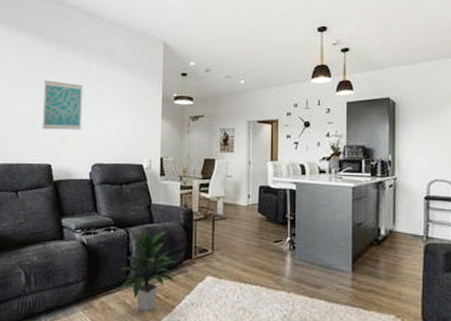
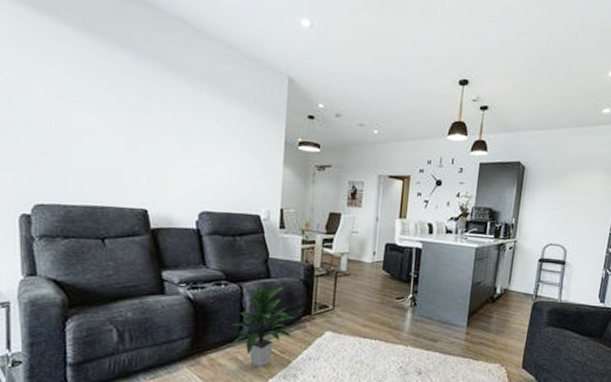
wall art: present [42,80,84,130] -> none [134,107,188,172]

